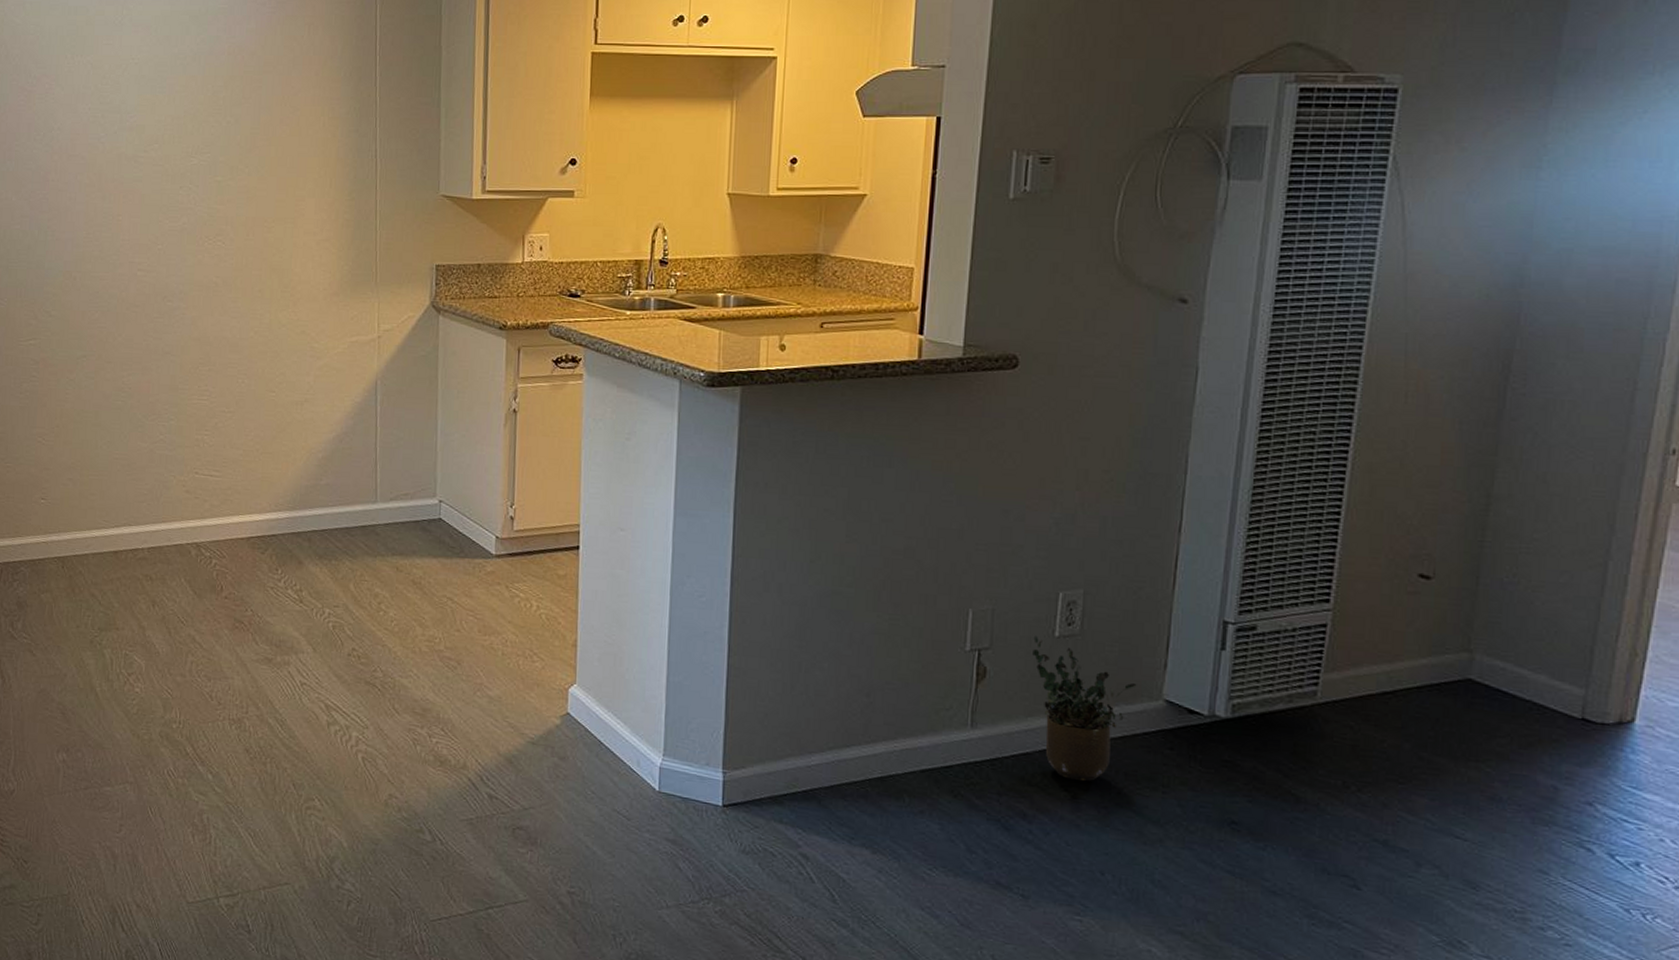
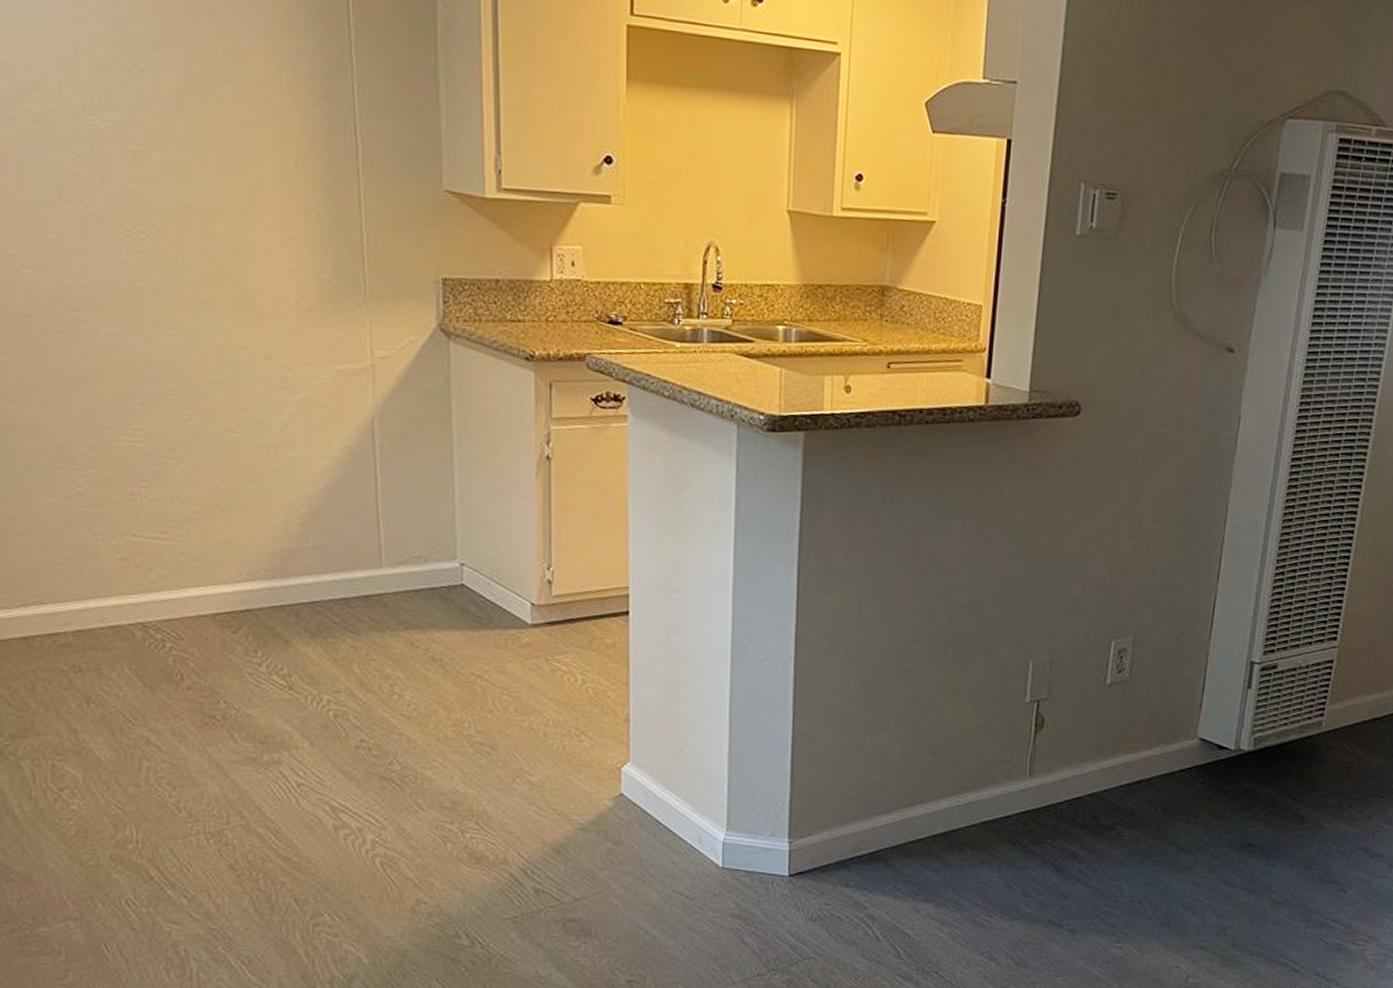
potted plant: present [1032,635,1137,782] -> none [1086,684,1176,820]

